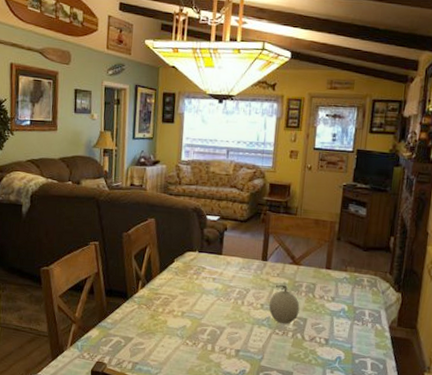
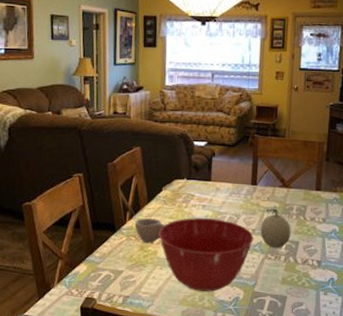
cup: none [146,288,176,313] -> present [135,218,165,244]
mixing bowl: none [169,290,262,363] -> present [159,218,254,292]

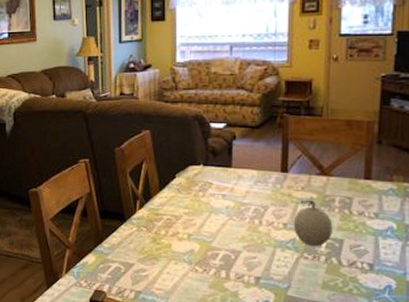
cup: present [135,218,165,244] -> none [145,208,179,236]
mixing bowl: present [159,218,254,292] -> none [173,208,285,292]

